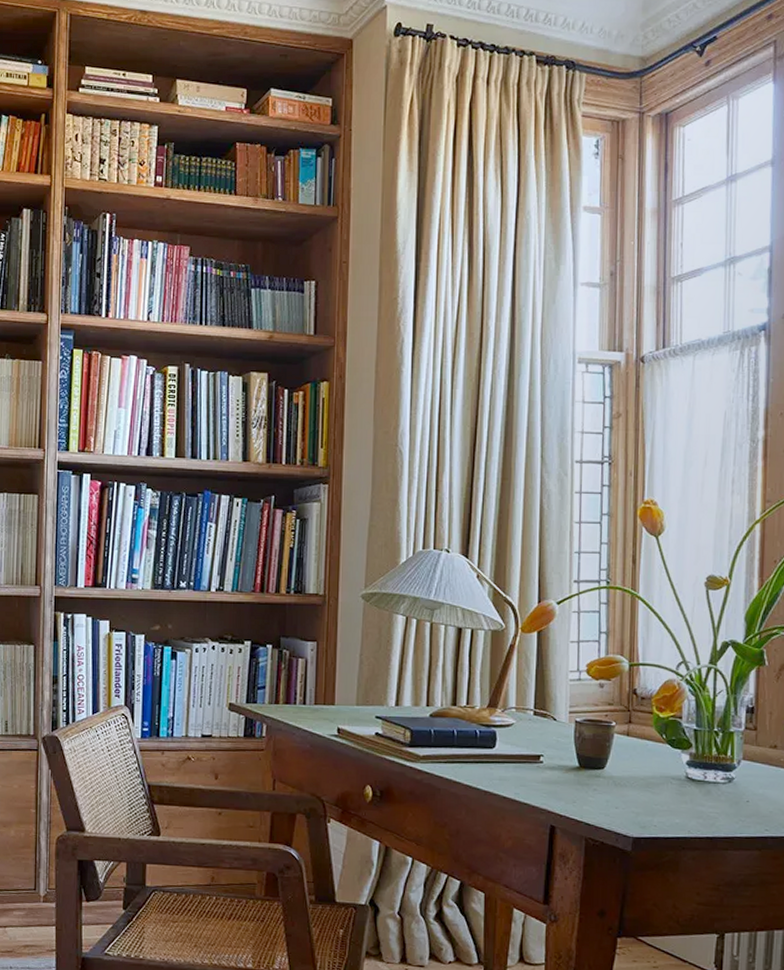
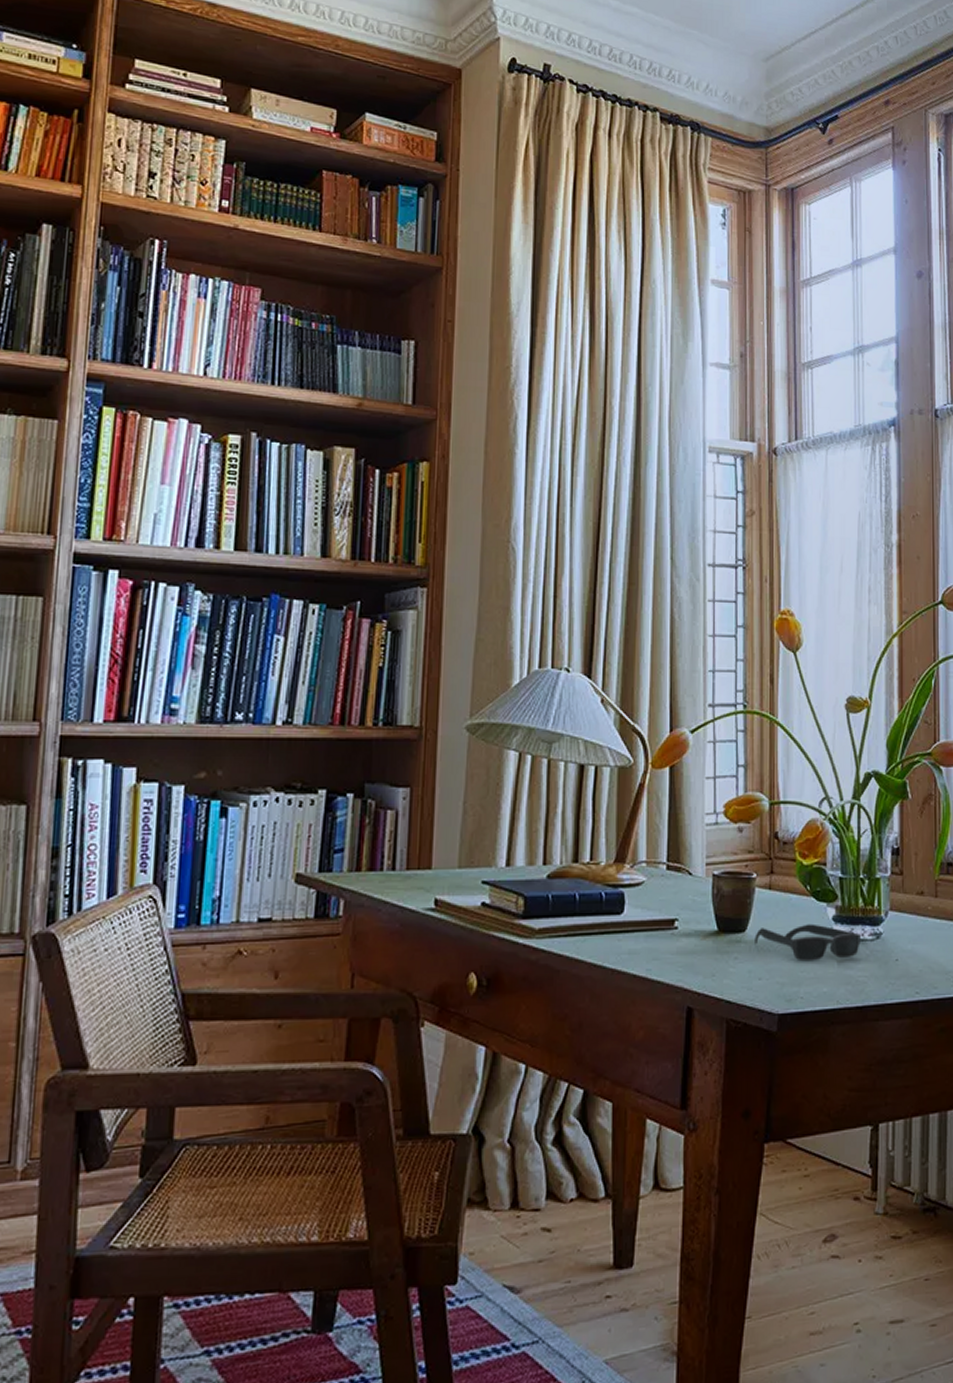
glasses: none [612,766,713,797] -> present [754,923,860,962]

